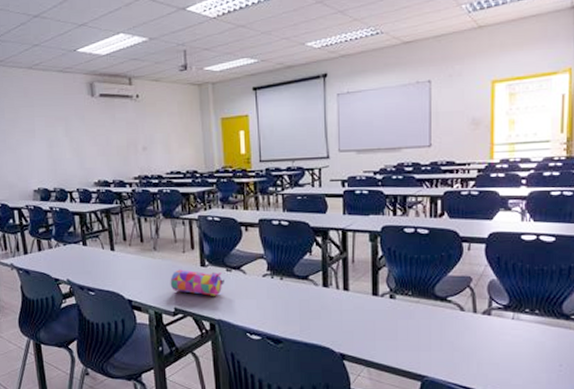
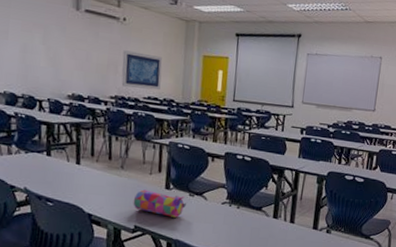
wall art: none [140,127,182,166] -> present [121,50,162,91]

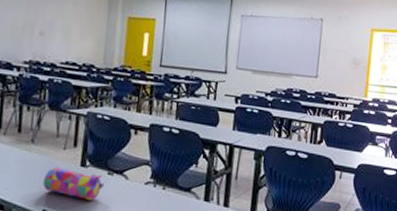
wall art: present [121,50,162,91] -> none [37,11,83,55]

